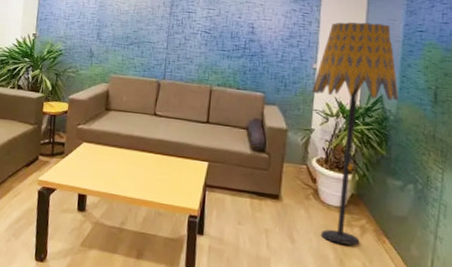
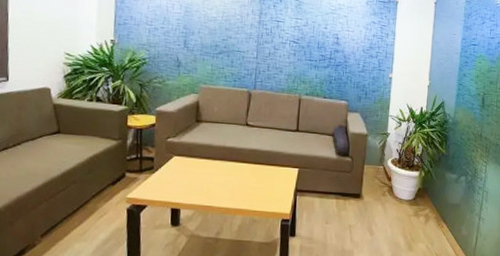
floor lamp: present [312,22,399,246] -> none [388,35,456,232]

